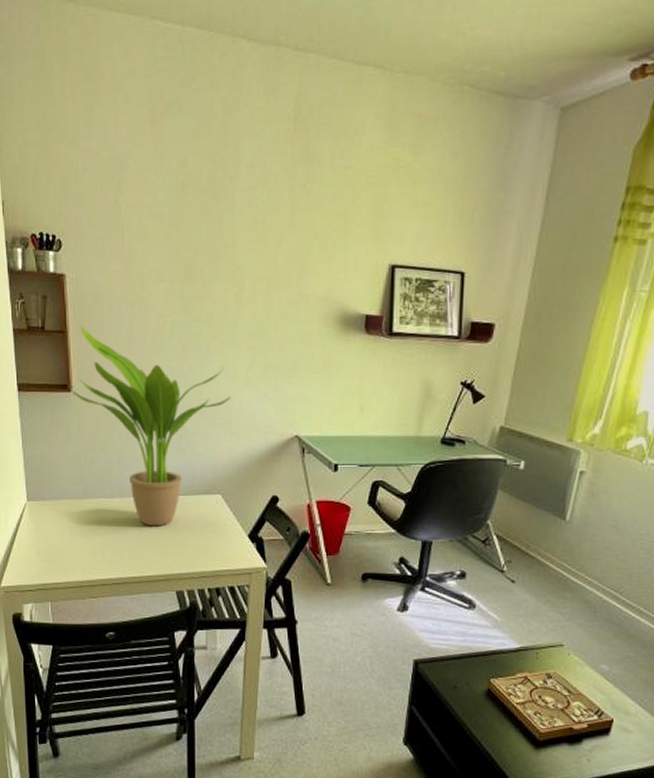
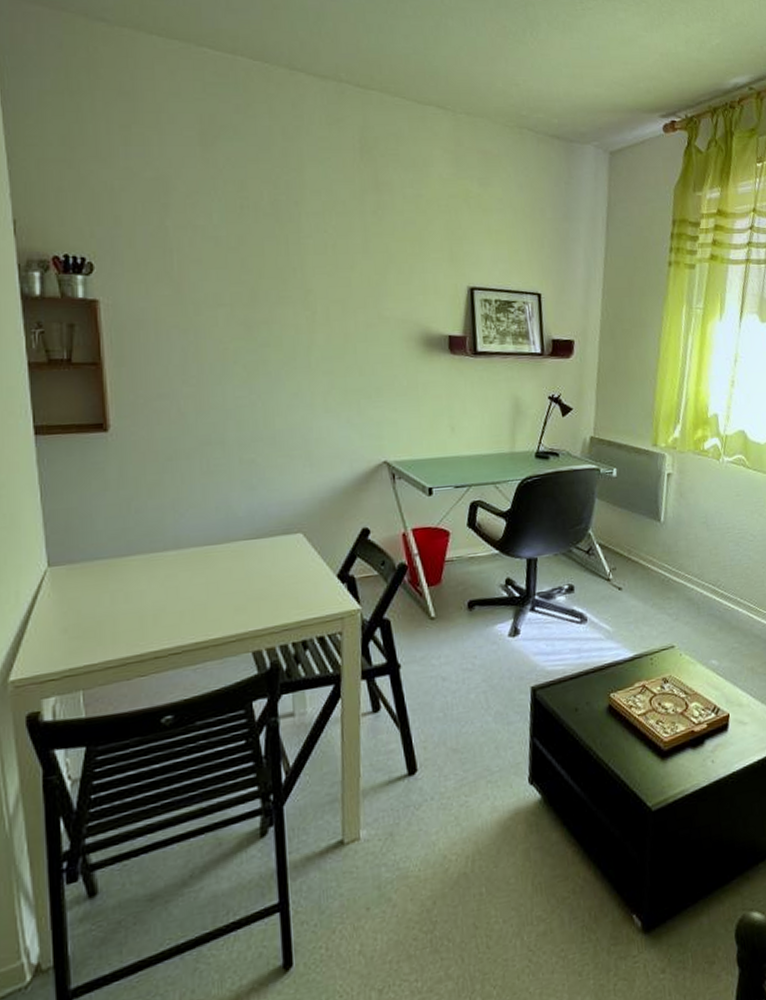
potted plant: present [70,326,231,527] -> none [107,357,308,579]

